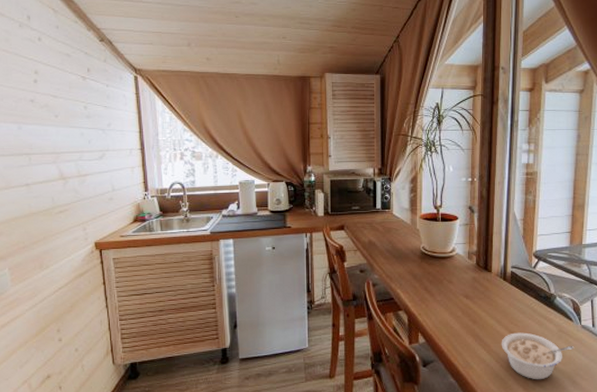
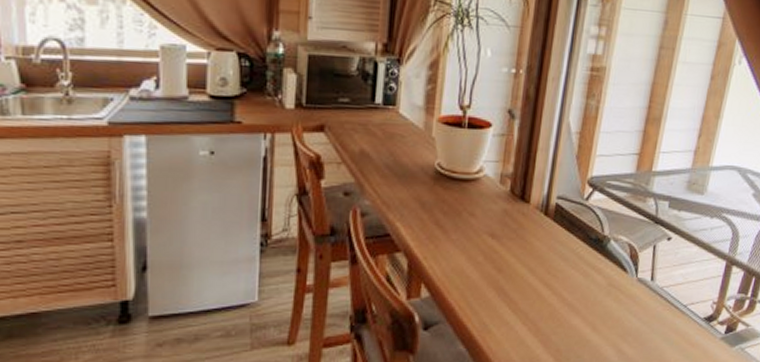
legume: present [501,332,575,380] -> none [531,286,625,348]

